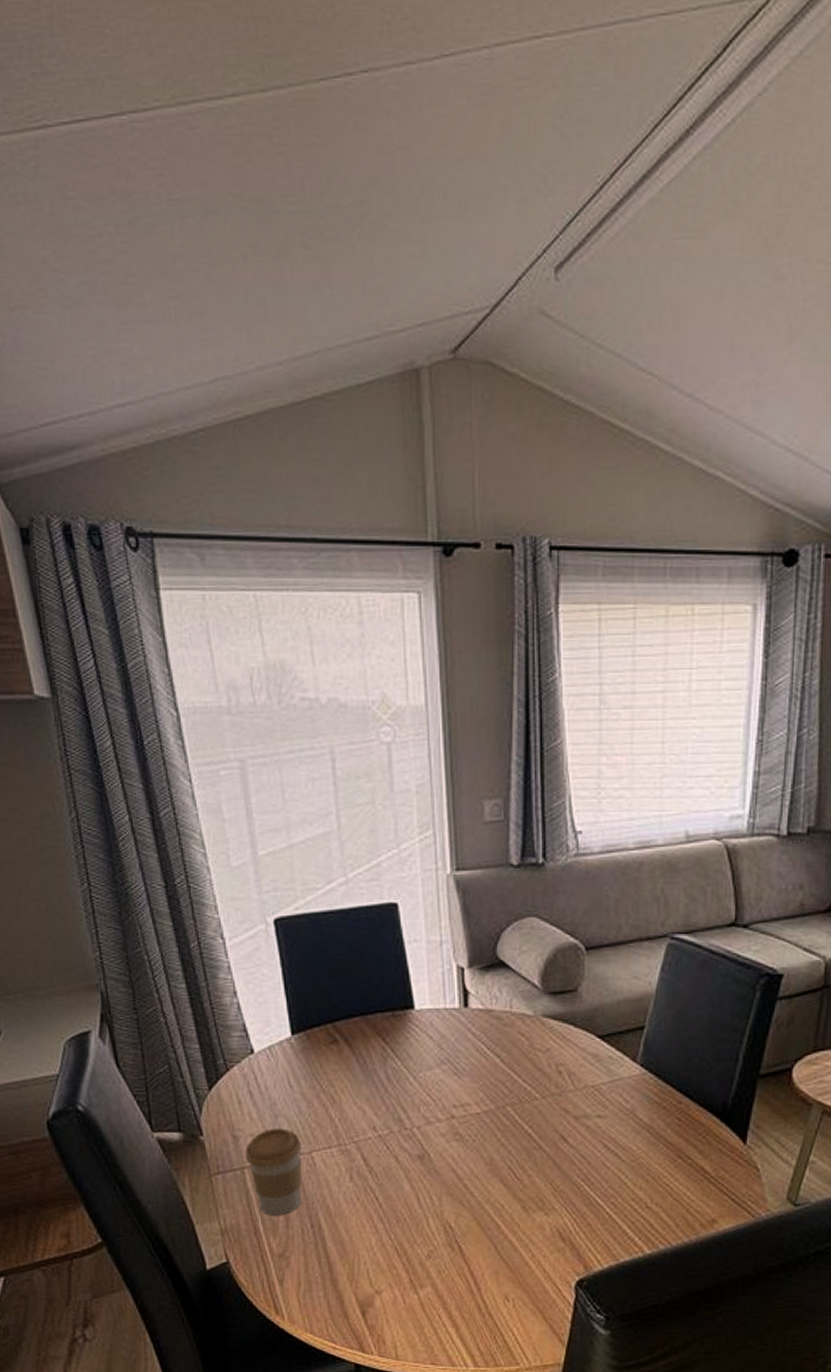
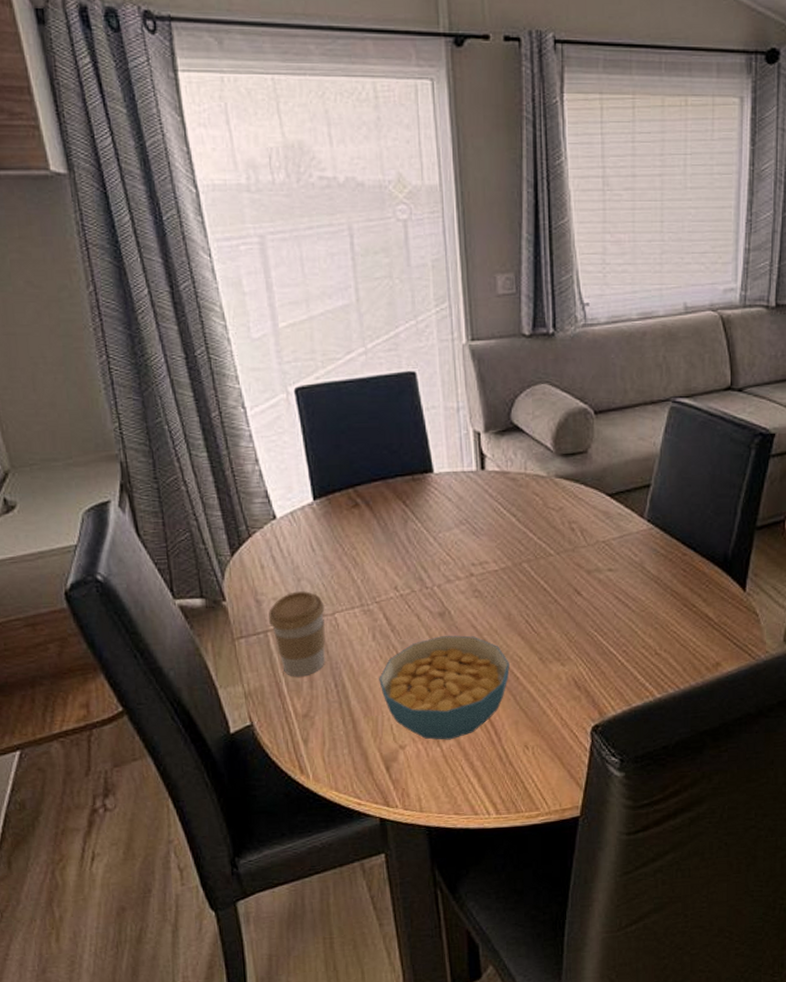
cereal bowl: none [356,1179,491,1287] -> present [379,635,510,741]

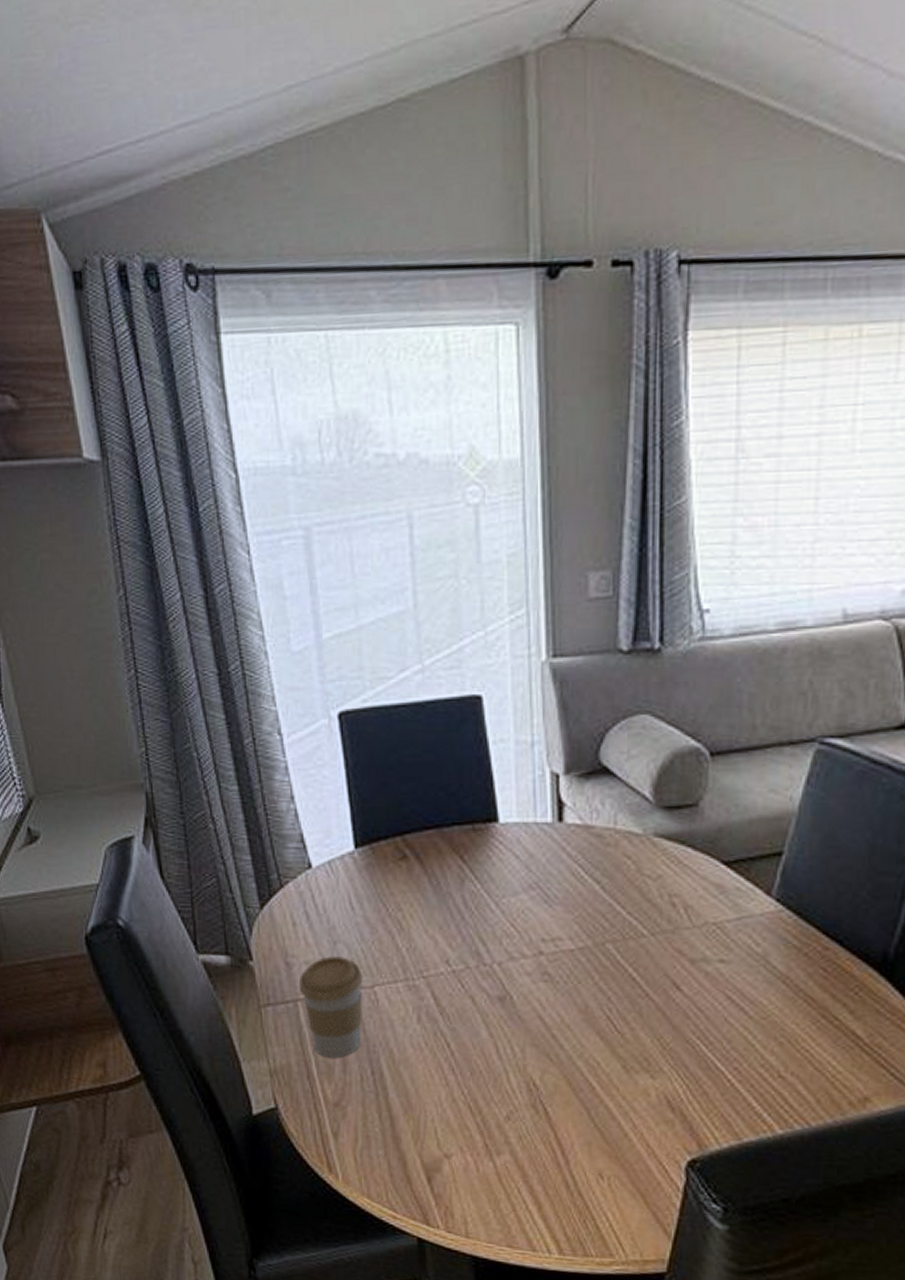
cereal bowl: present [379,635,510,741] -> none [423,1025,584,1155]

